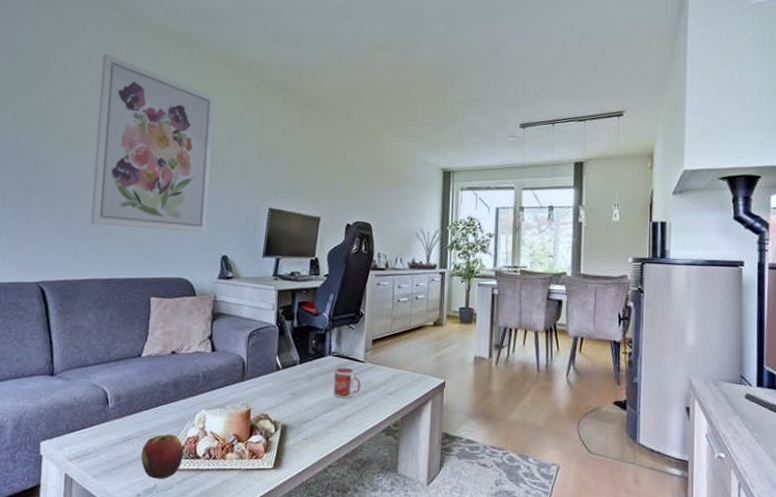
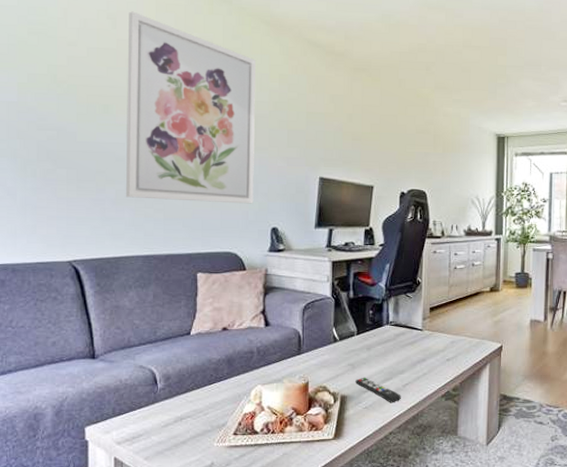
apple: present [141,434,184,479] -> none [195,412,240,457]
remote control: none [296,407,341,436] -> present [355,377,401,403]
mug: present [334,367,361,399] -> none [393,336,420,367]

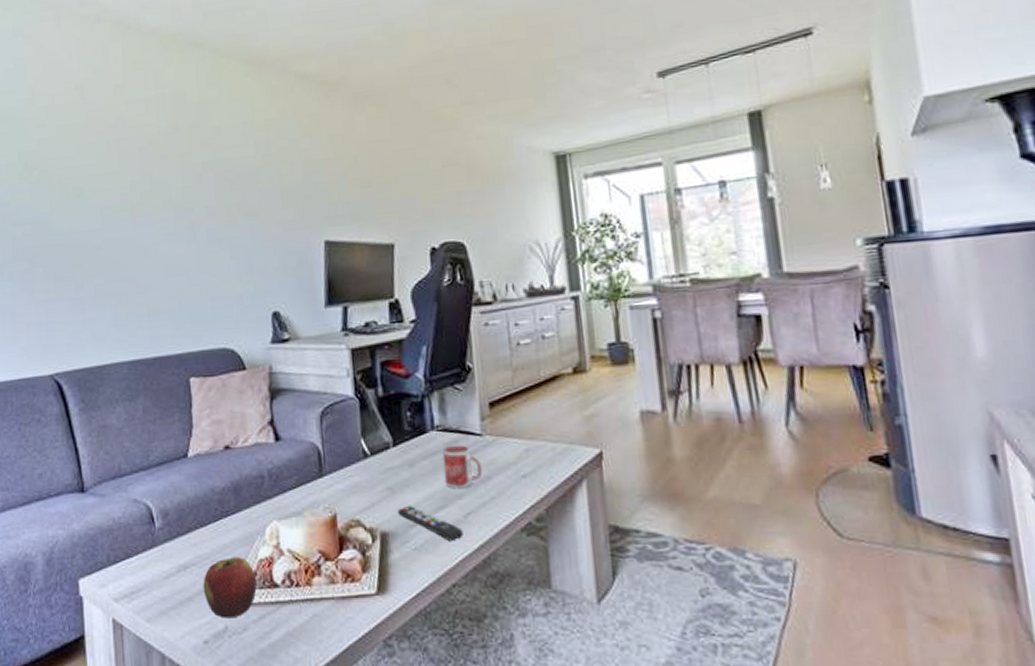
wall art: present [126,11,255,204] -> none [96,76,248,293]
apple: none [195,412,240,457] -> present [203,557,257,618]
mug: none [393,336,420,367] -> present [443,444,483,489]

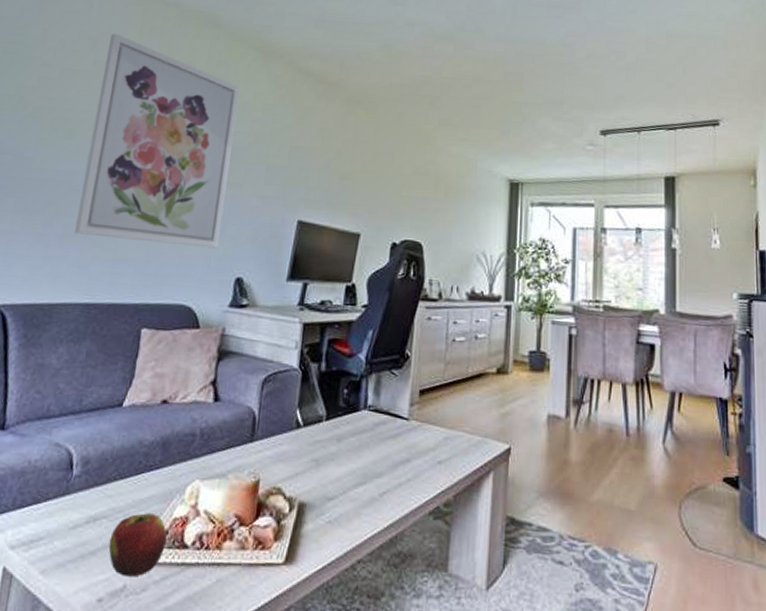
wall art: none [96,76,248,293] -> present [75,33,240,248]
remote control: present [398,505,463,542] -> none [319,478,376,518]
mug: present [443,444,483,489] -> none [368,425,404,468]

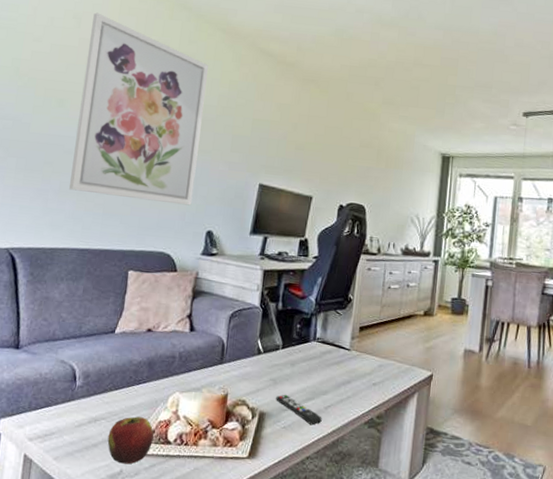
remote control: none [319,478,376,518] -> present [276,394,322,426]

